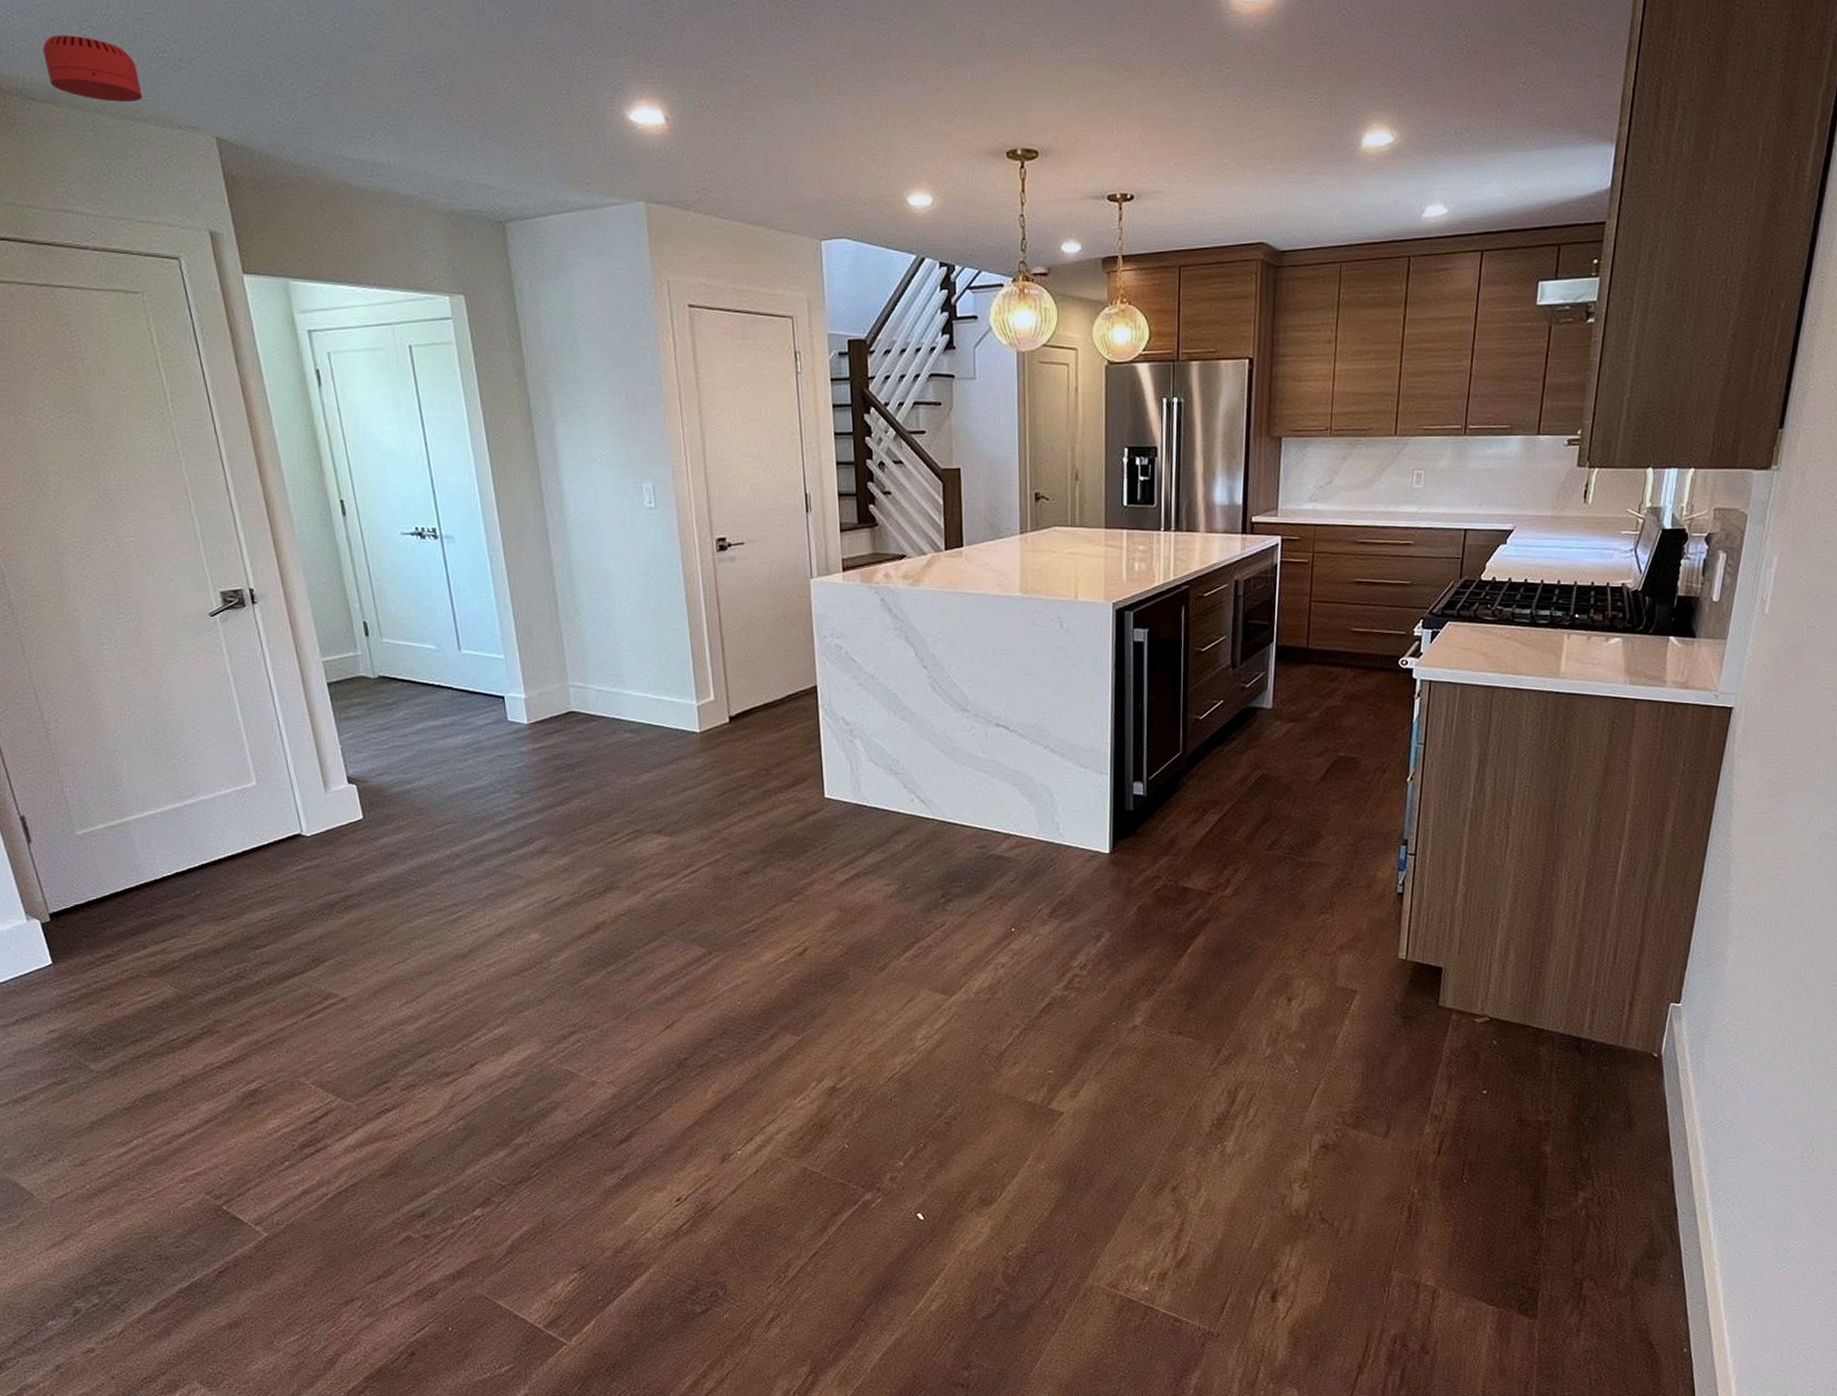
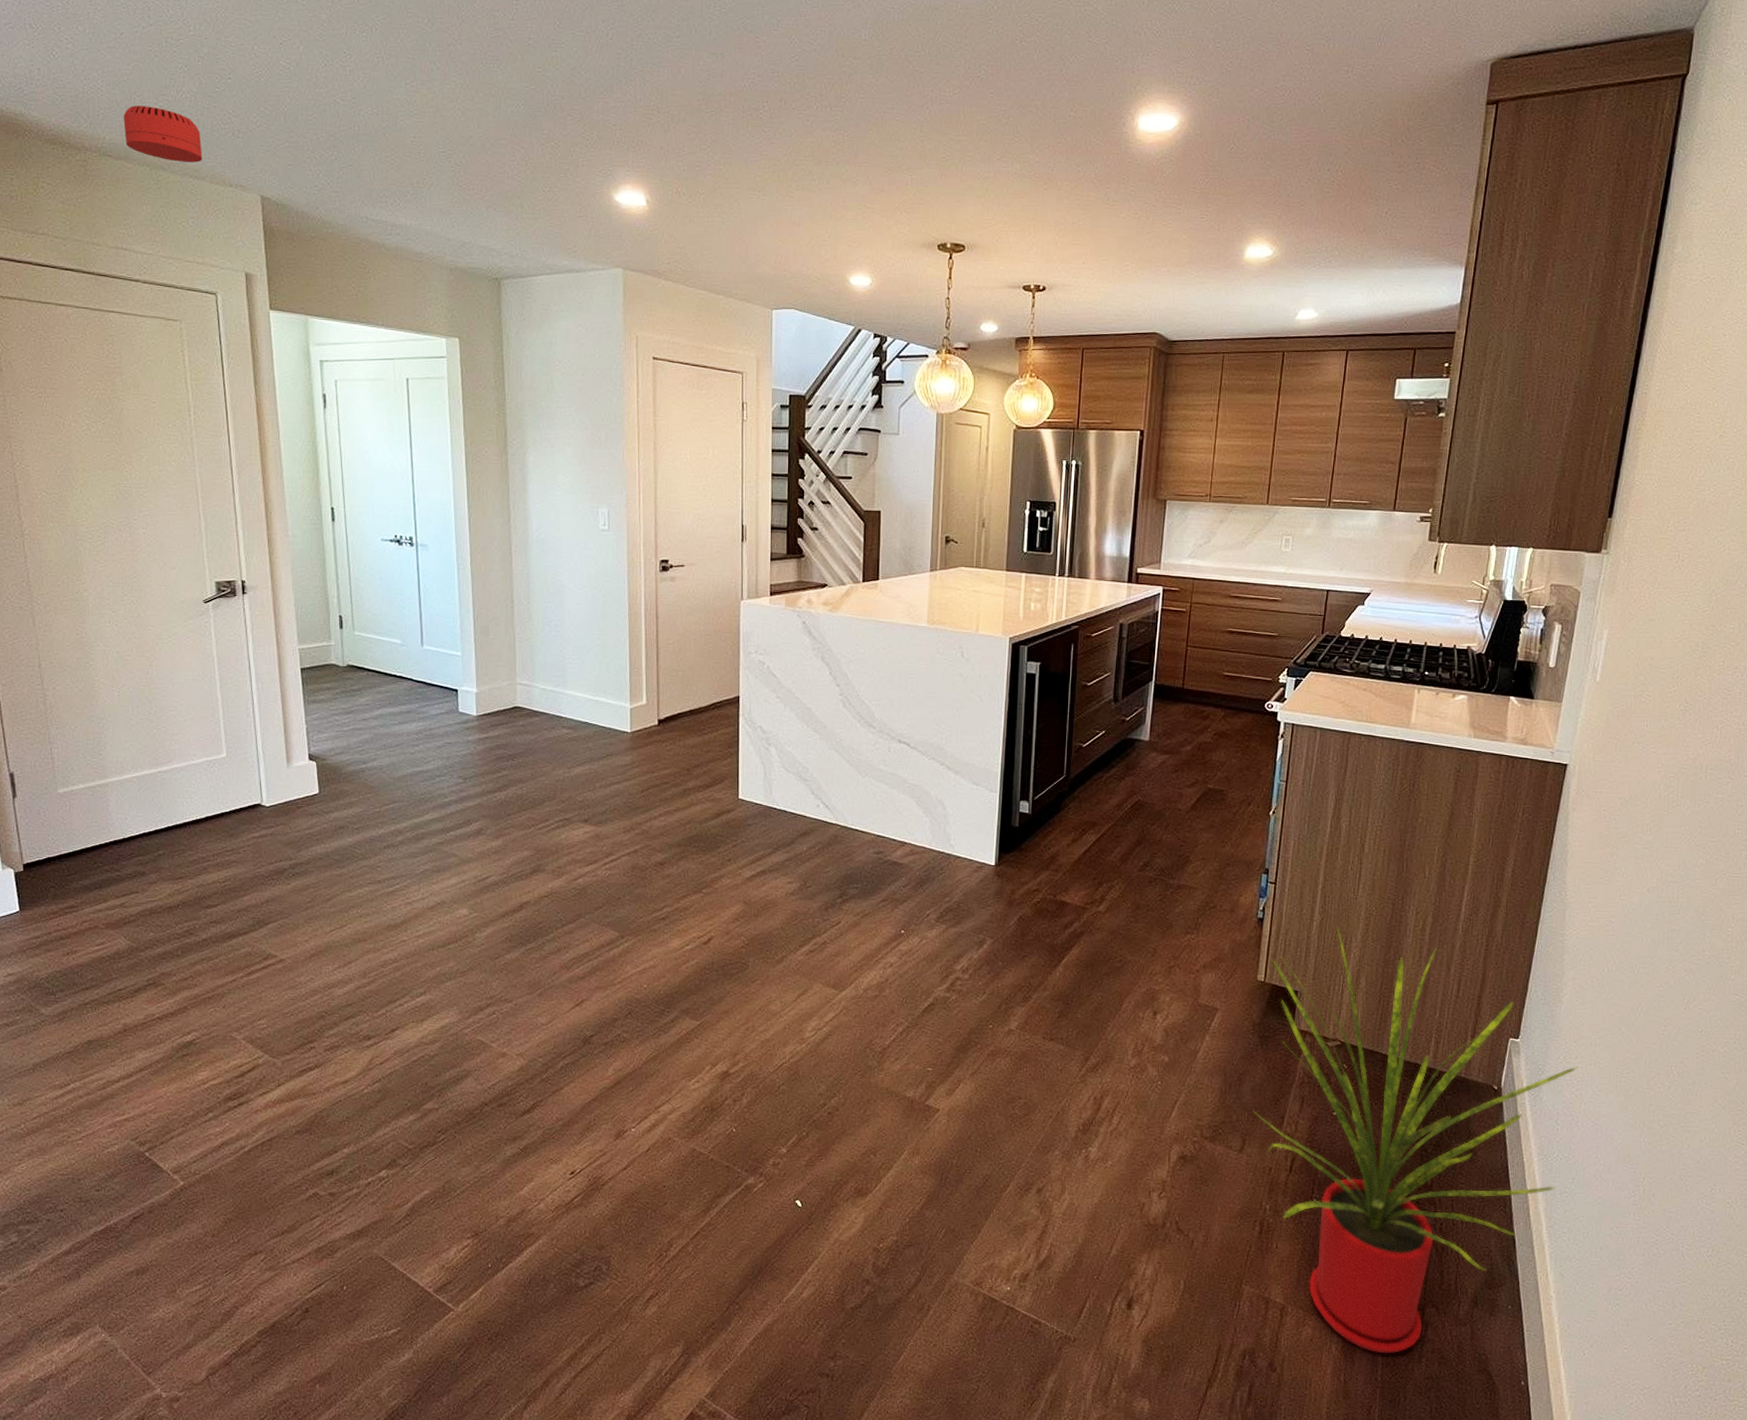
house plant: none [1398,897,1743,1330] -> present [1253,926,1578,1354]

